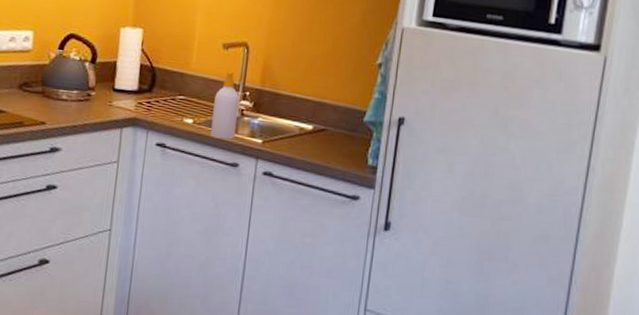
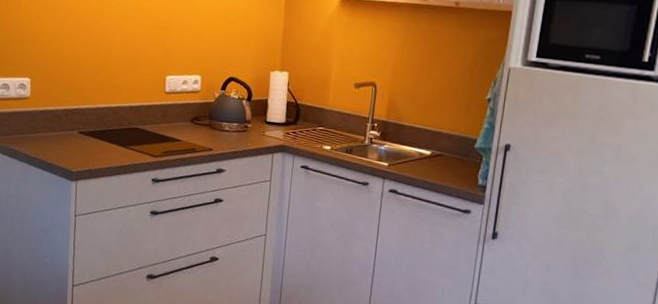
soap bottle: present [211,71,240,141] -> none [345,106,369,164]

